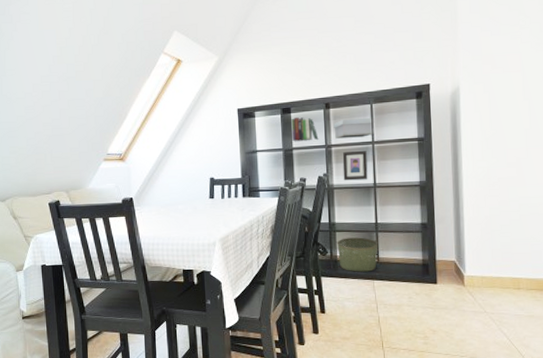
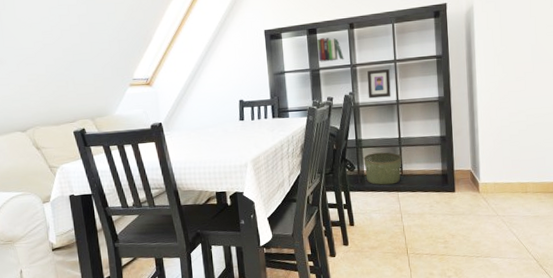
decorative box: present [333,118,375,139] -> none [358,37,397,58]

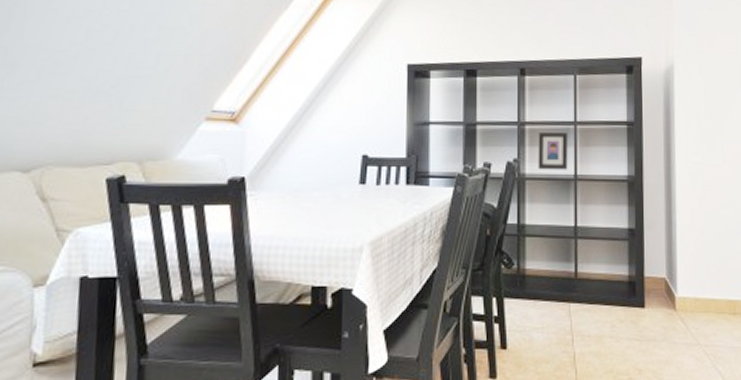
books: present [317,38,344,62] -> none [476,83,510,115]
basket: present [363,152,402,186] -> none [526,245,577,293]

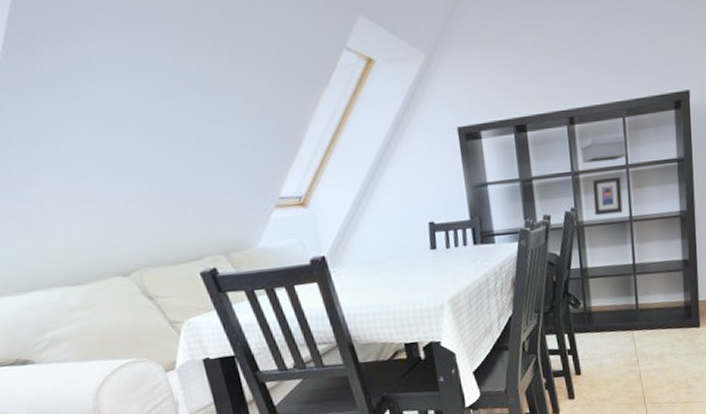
decorative box: none [529,91,578,115] -> present [580,135,629,163]

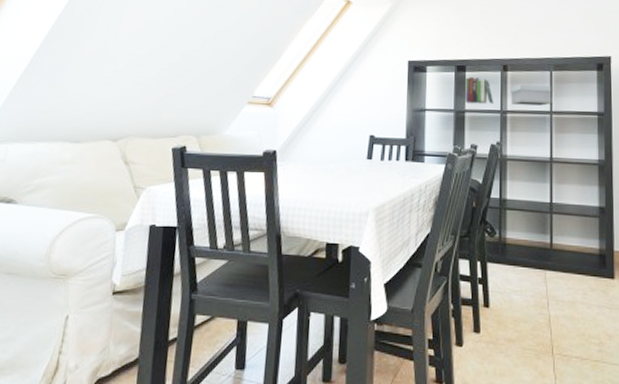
books: none [528,137,563,170] -> present [465,77,494,105]
picture frame: present [592,176,623,216] -> none [518,120,544,153]

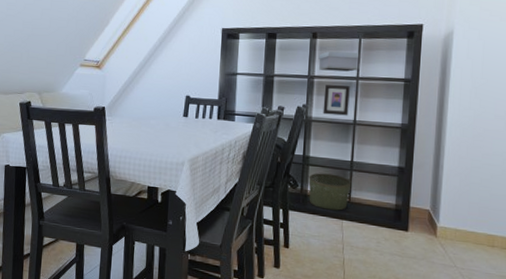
books: present [465,77,494,105] -> none [274,44,302,70]
basket: none [507,217,552,261] -> present [309,173,352,212]
picture frame: none [518,120,544,153] -> present [323,85,350,116]

